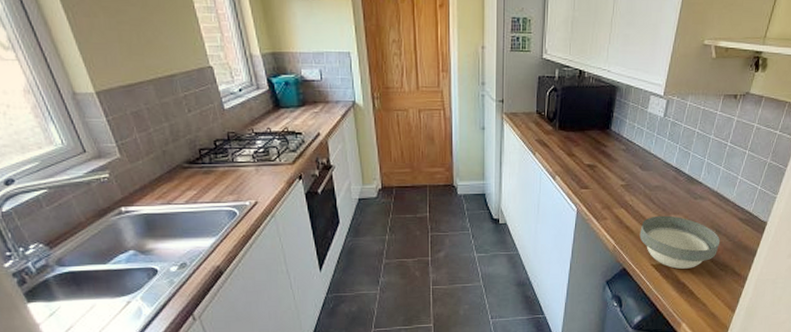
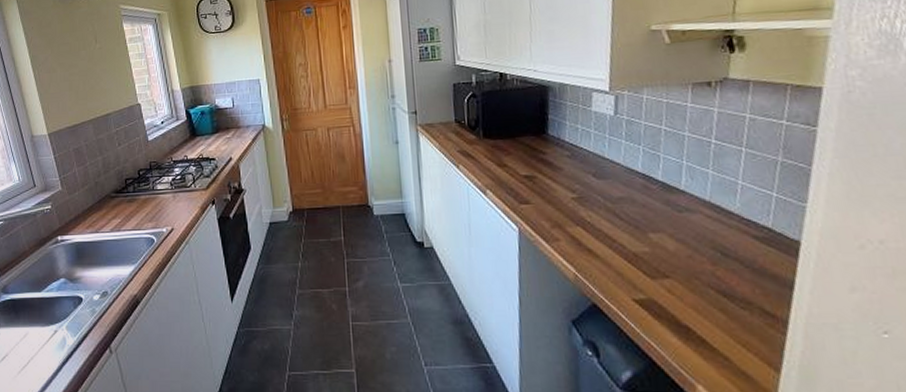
bowl: present [639,215,721,269] -> none [608,234,732,306]

